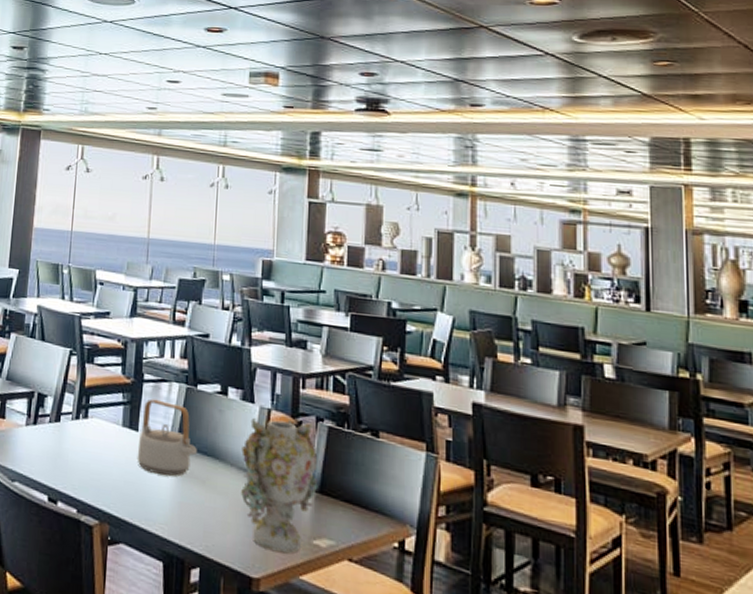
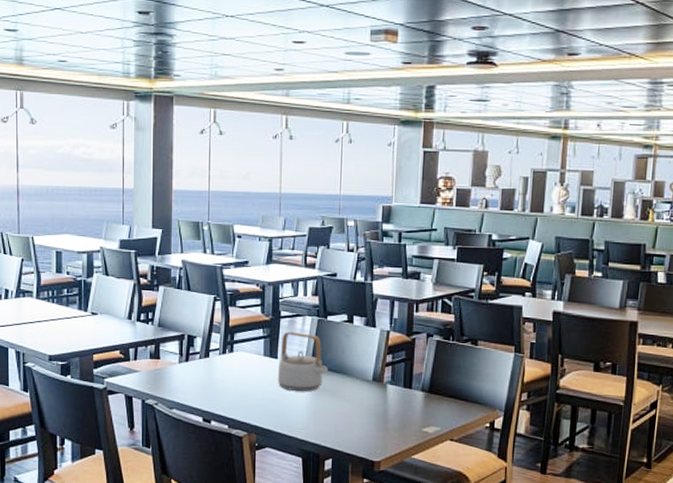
vase: present [241,417,318,553] -> none [365,338,428,440]

